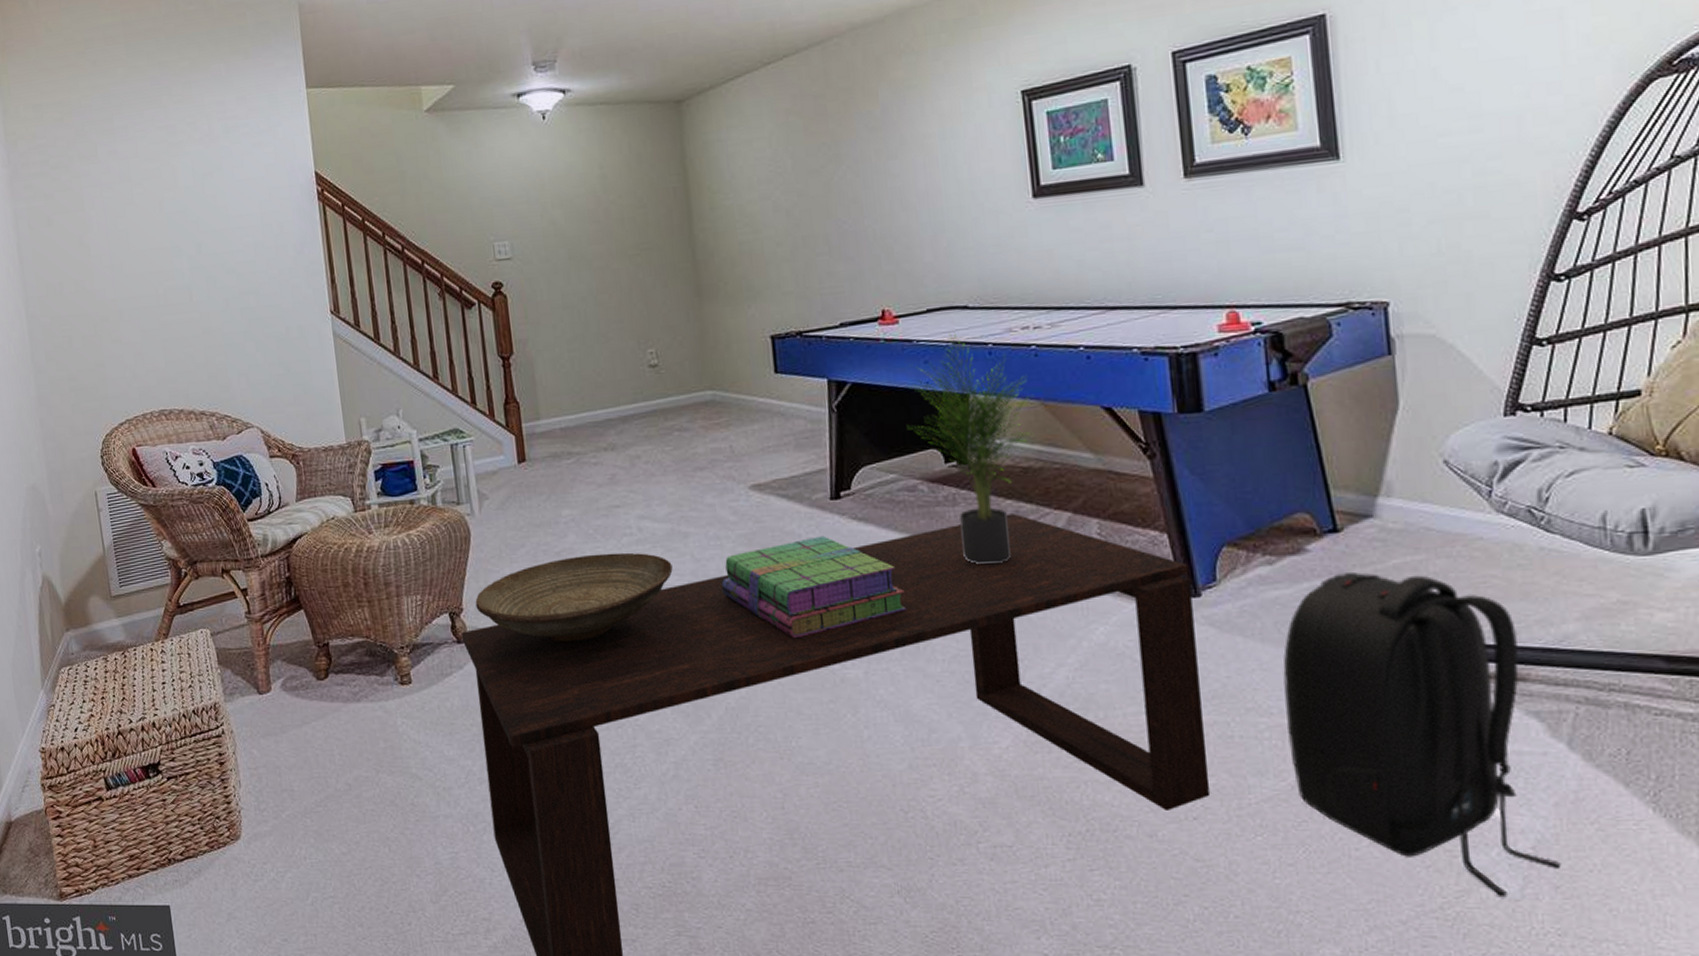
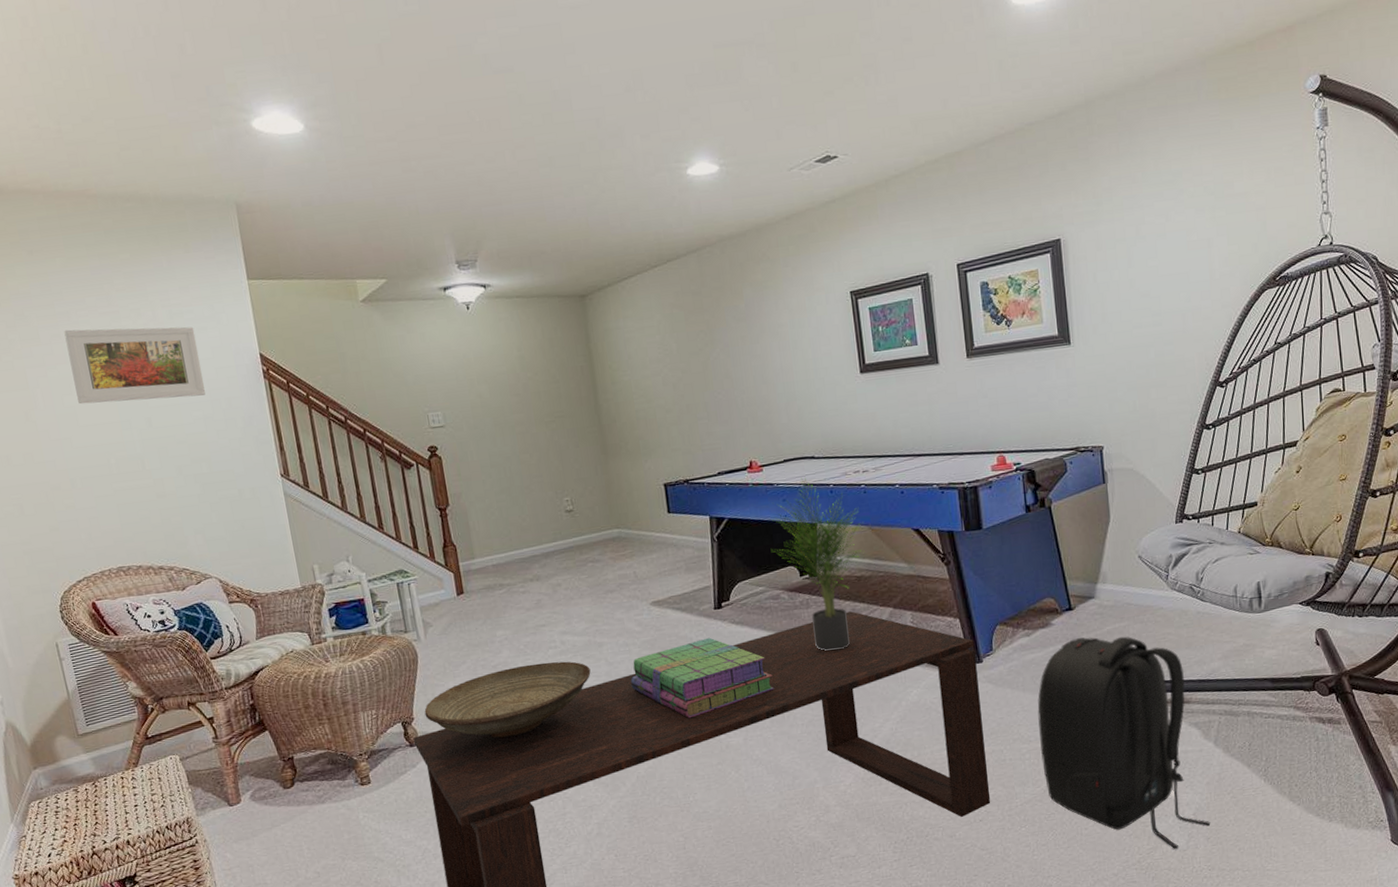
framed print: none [121,142,257,228] -> present [64,327,205,405]

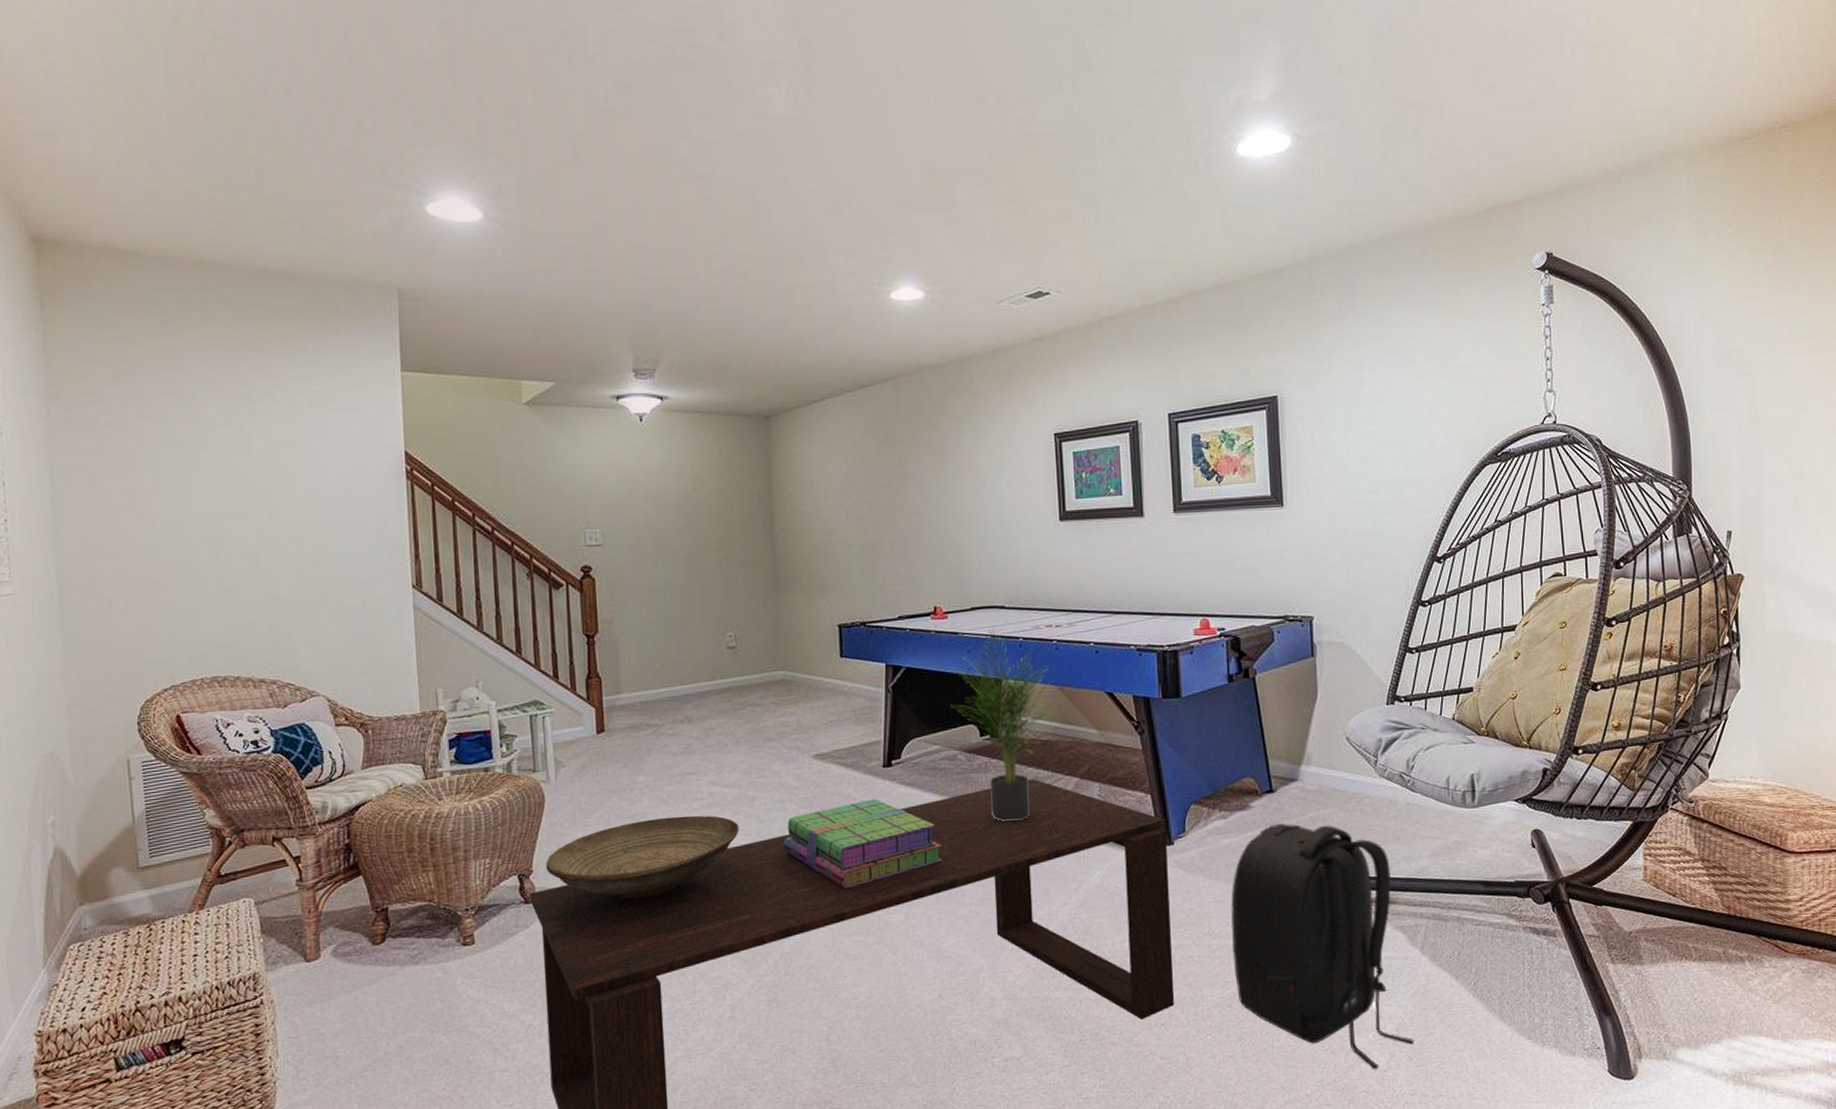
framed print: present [64,327,205,405] -> none [187,409,339,493]

